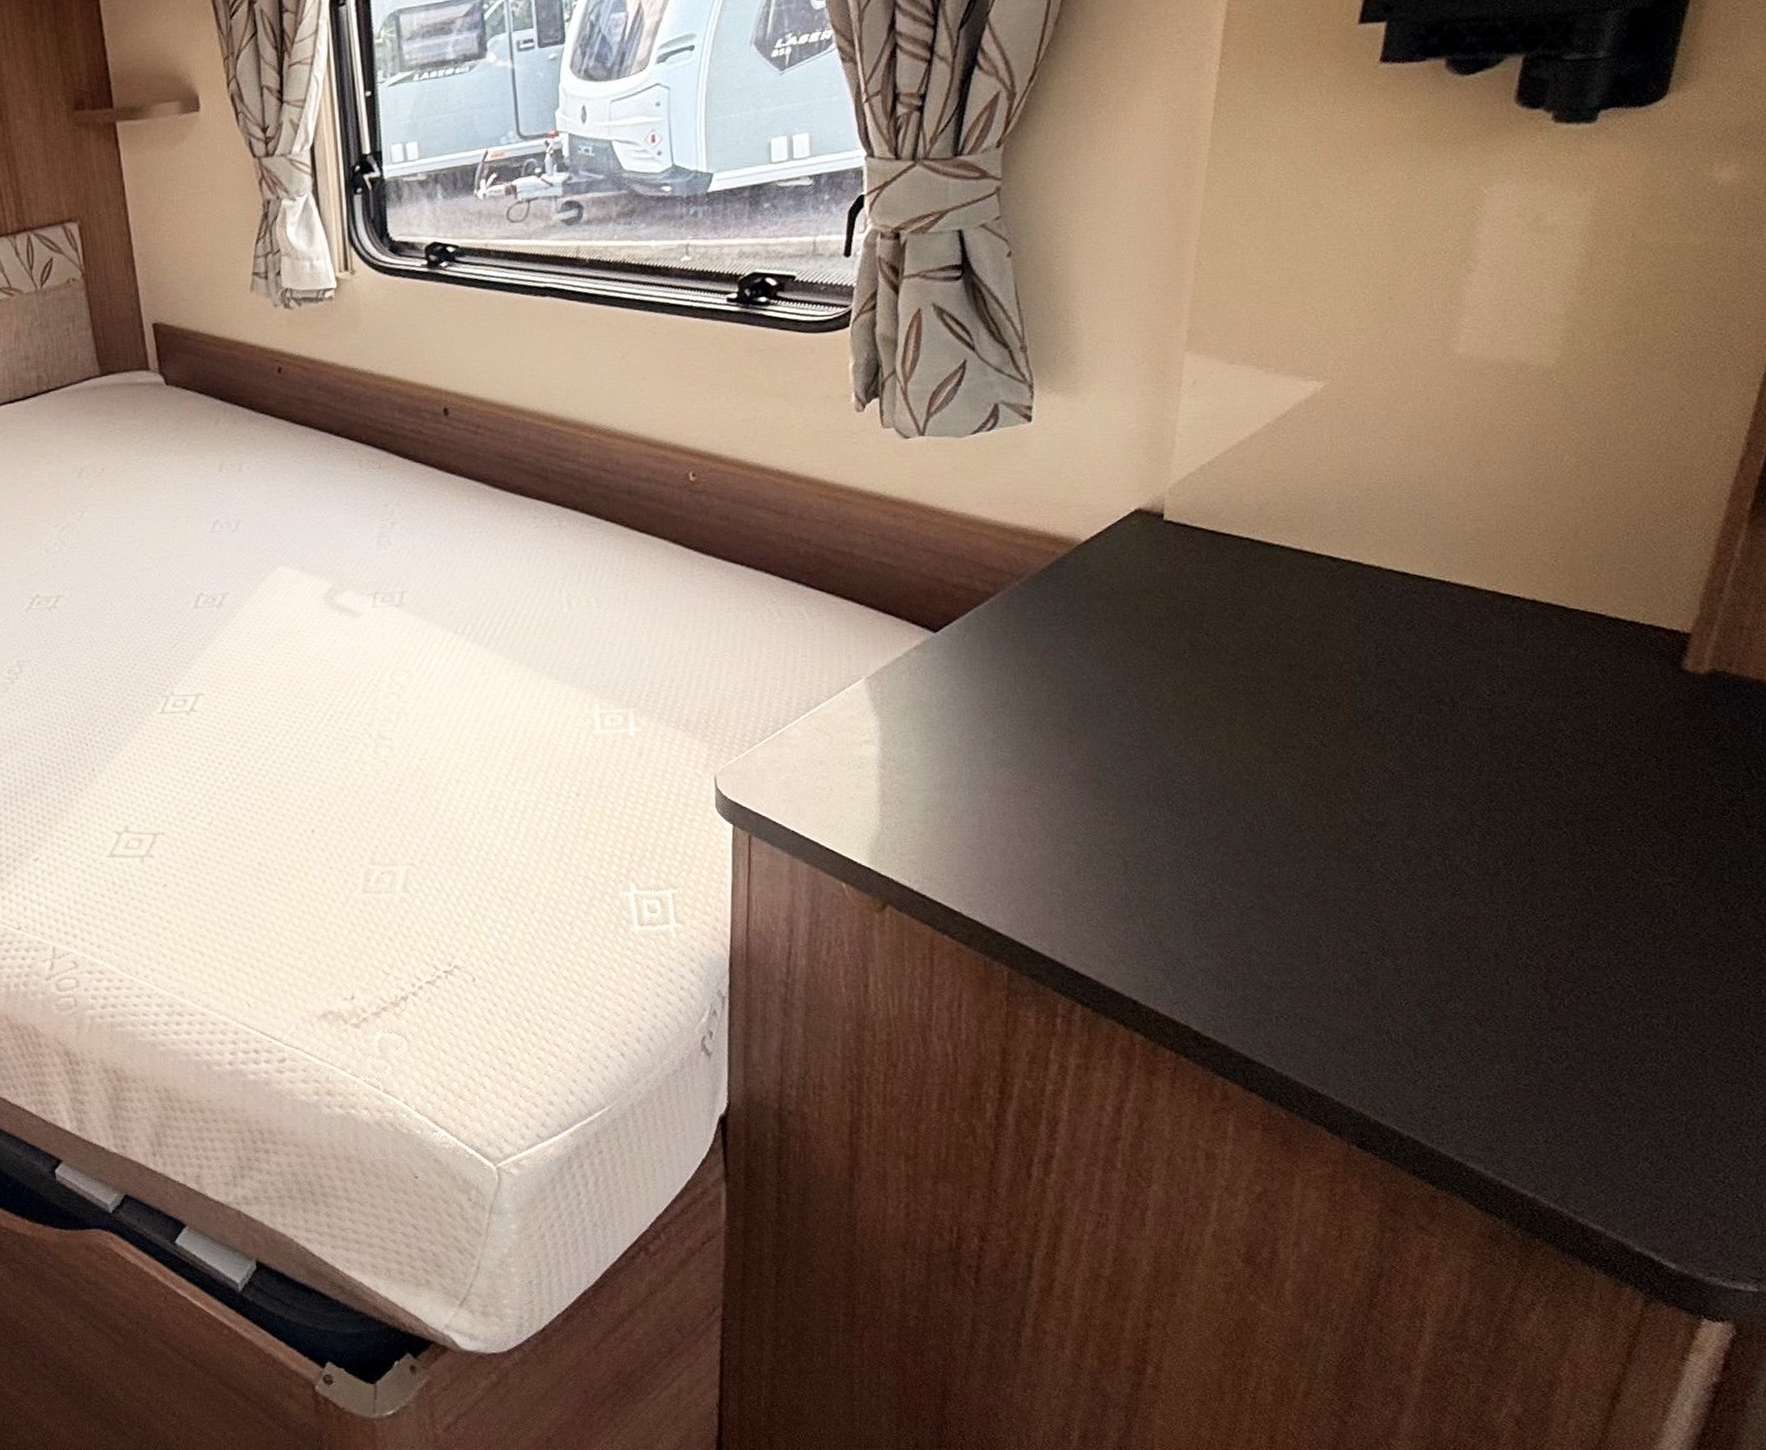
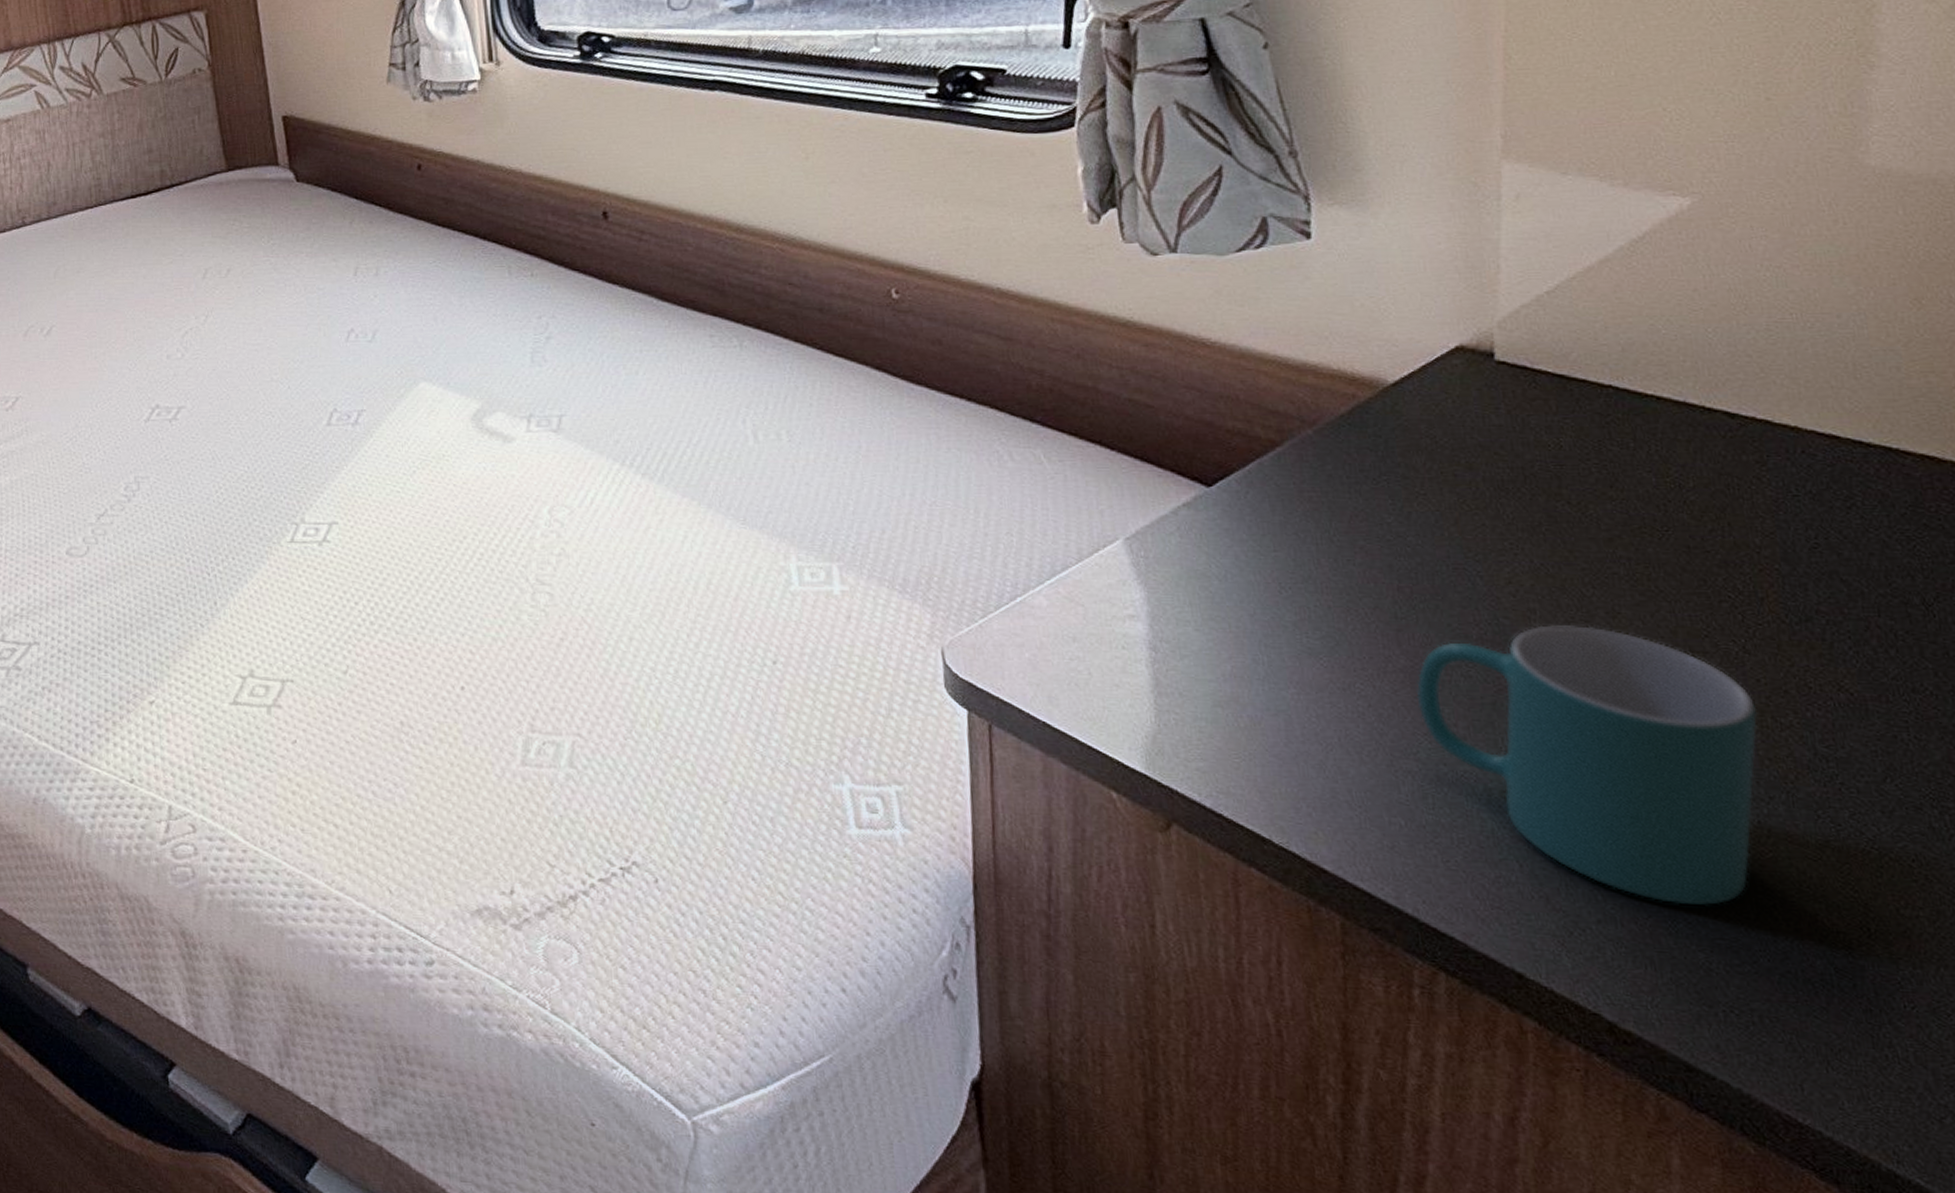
mug: none [1079,731,1326,941] -> present [1416,625,1758,907]

